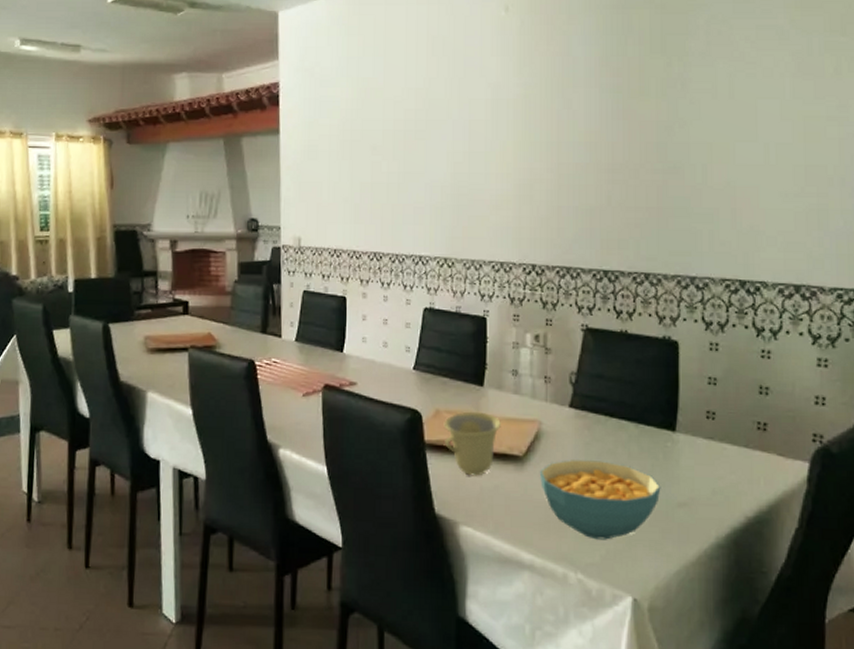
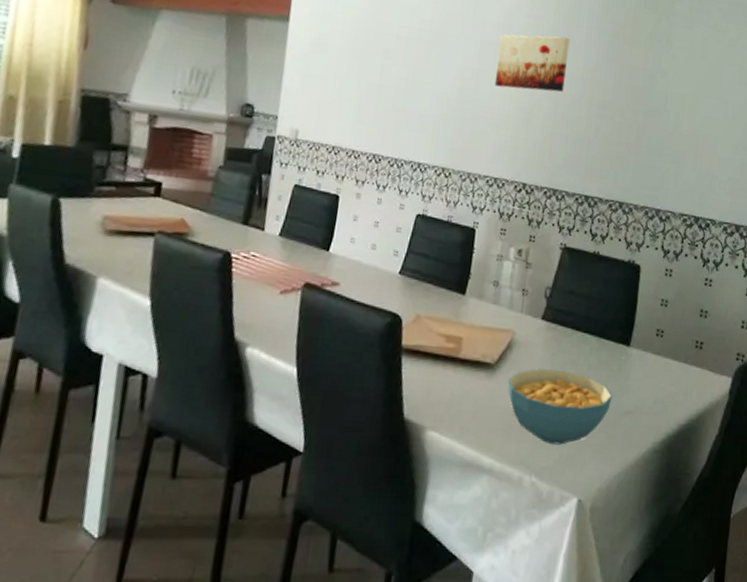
cup: present [443,411,501,476] -> none [420,318,478,382]
wall art: none [489,101,567,166] -> present [494,34,570,92]

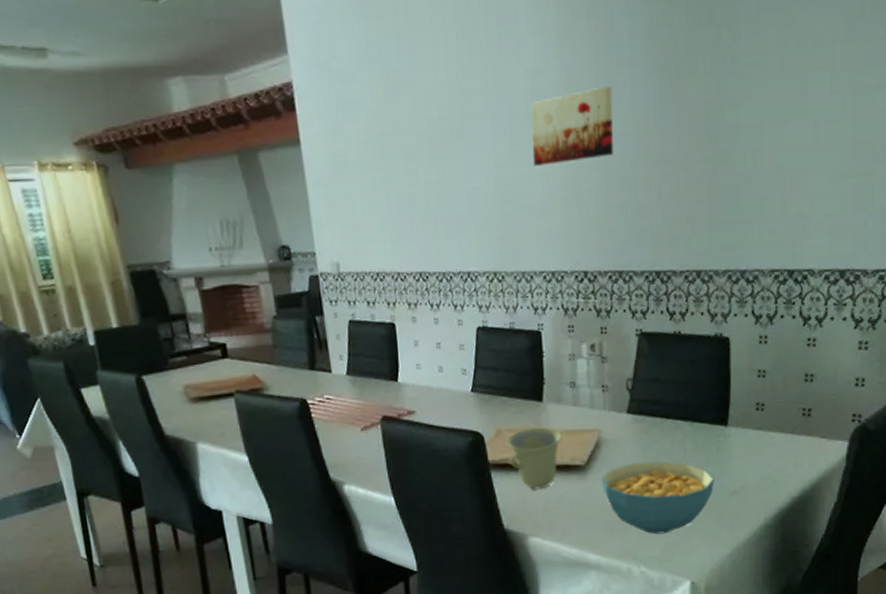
cup: none [420,318,478,382] -> present [506,426,562,490]

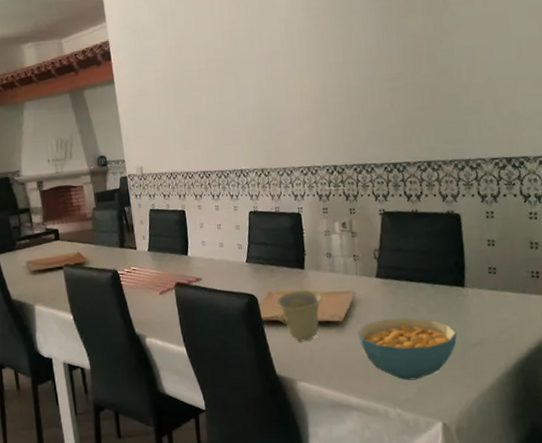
wall art: present [530,86,614,166] -> none [285,27,353,89]

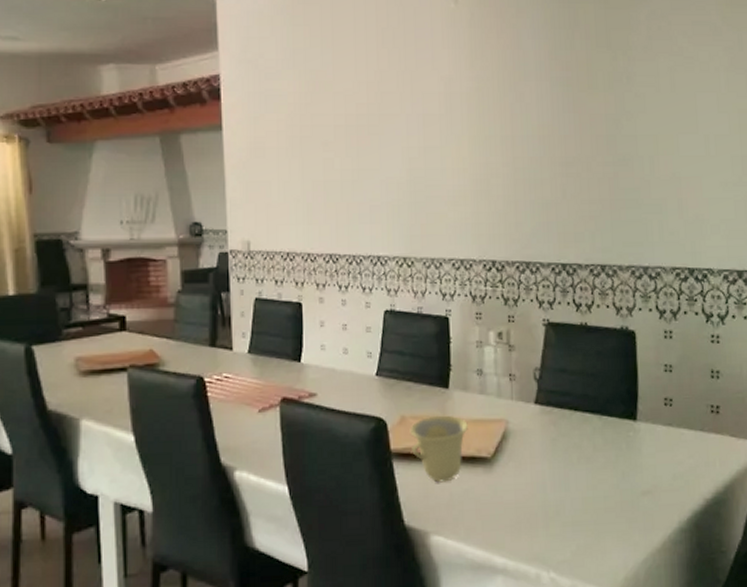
cereal bowl: present [357,317,457,381] -> none [508,455,626,536]

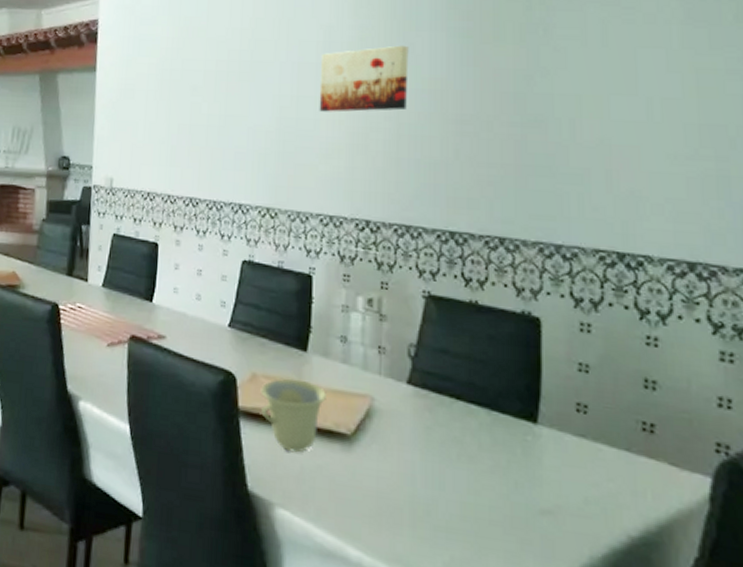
wall art: none [443,95,521,161] -> present [319,45,409,112]

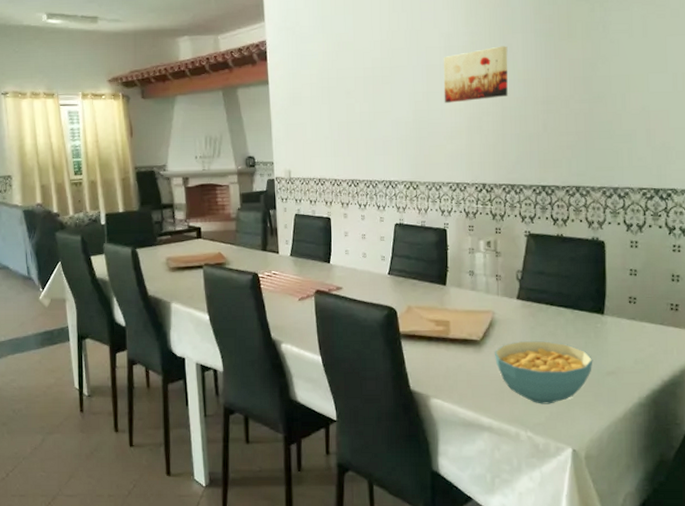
cup: present [260,378,326,453] -> none [415,306,462,358]
cereal bowl: none [370,444,519,545] -> present [494,341,593,404]

